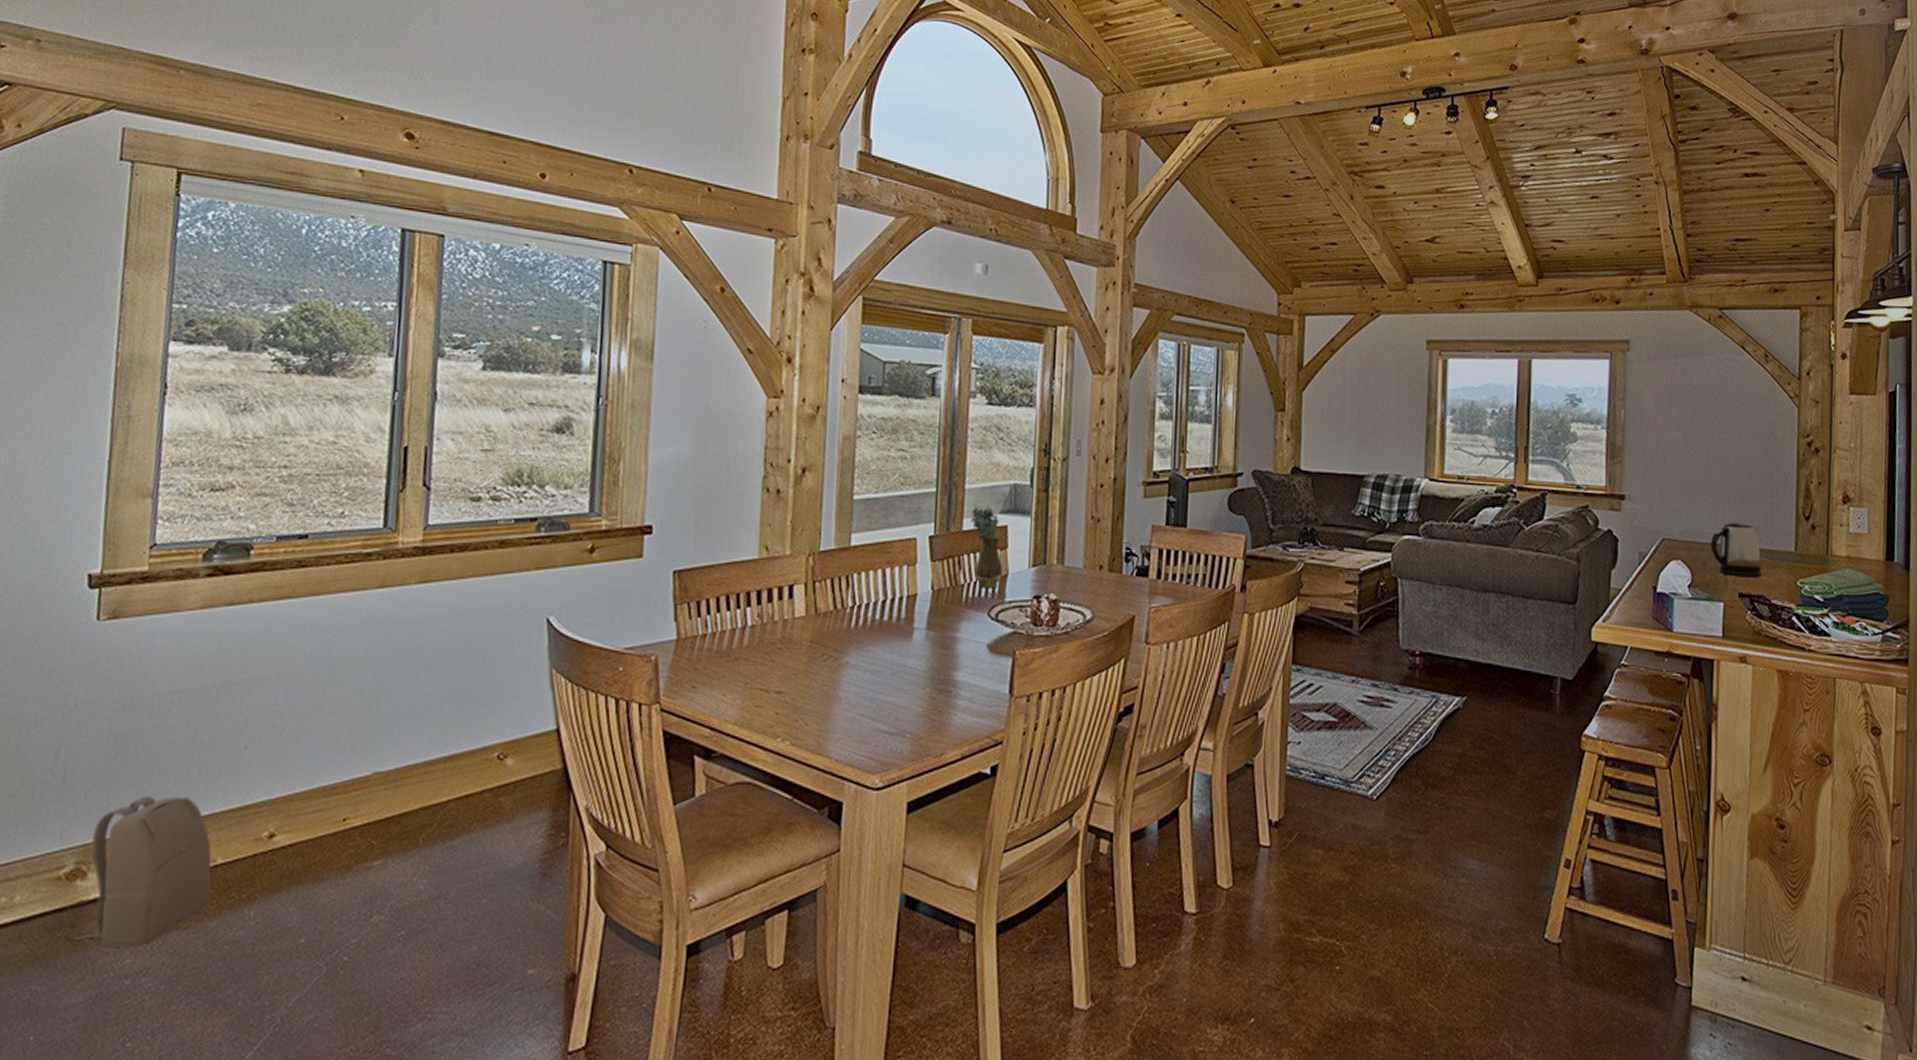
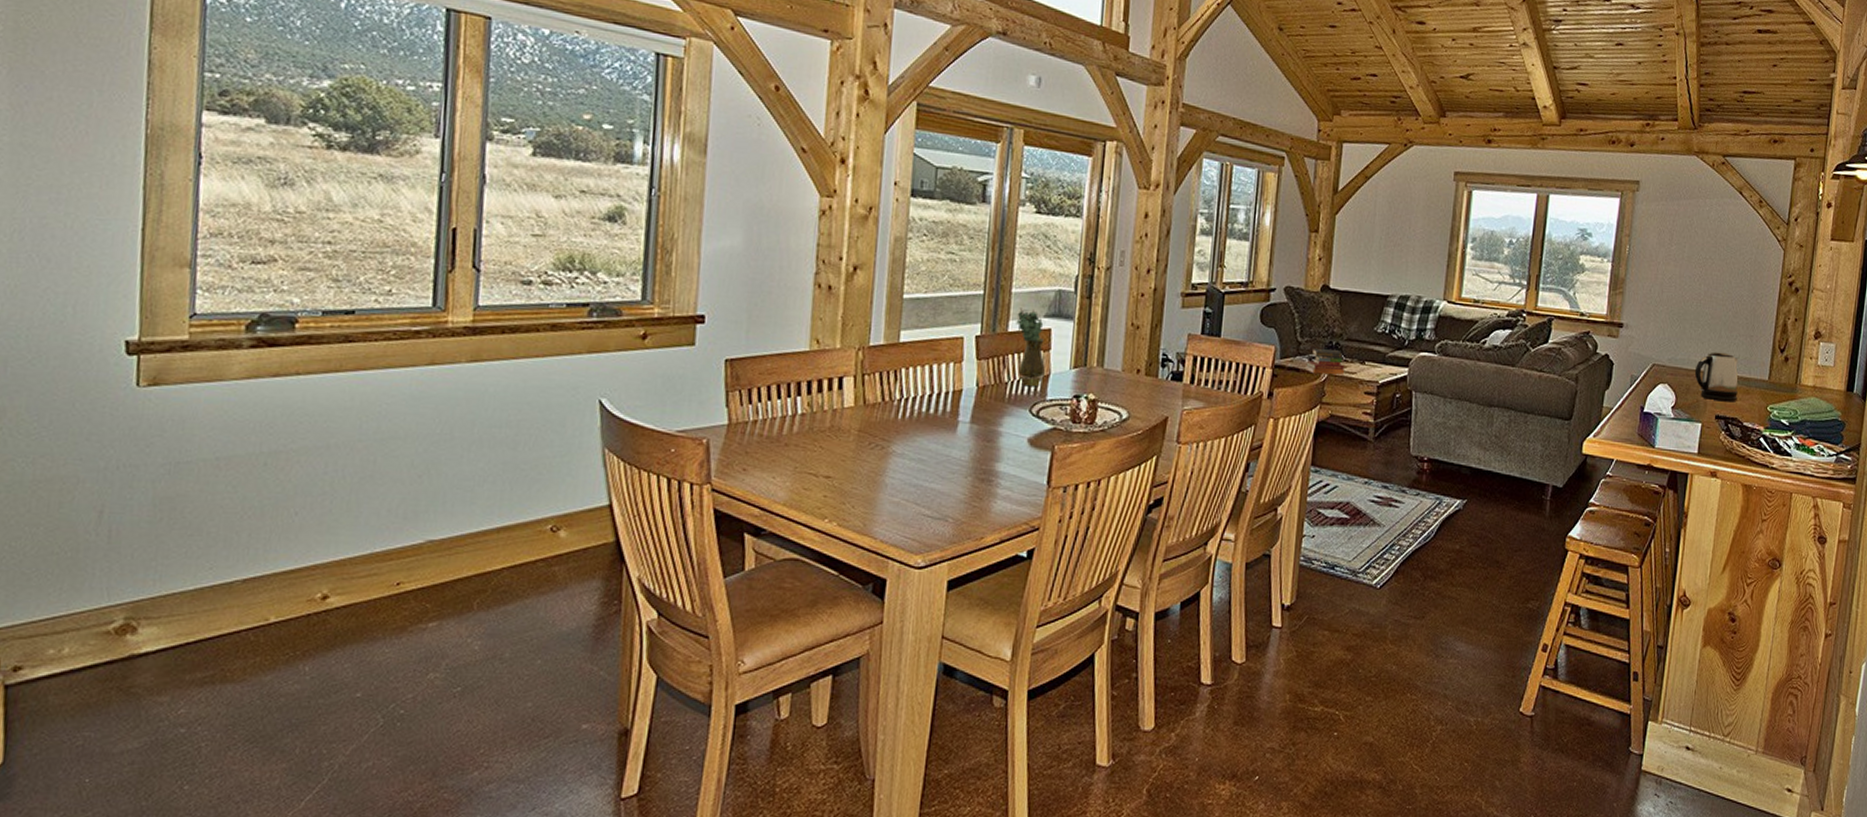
backpack: present [73,795,212,947] -> none [126,556,266,698]
books: none [1280,536,1321,564] -> present [1306,349,1344,375]

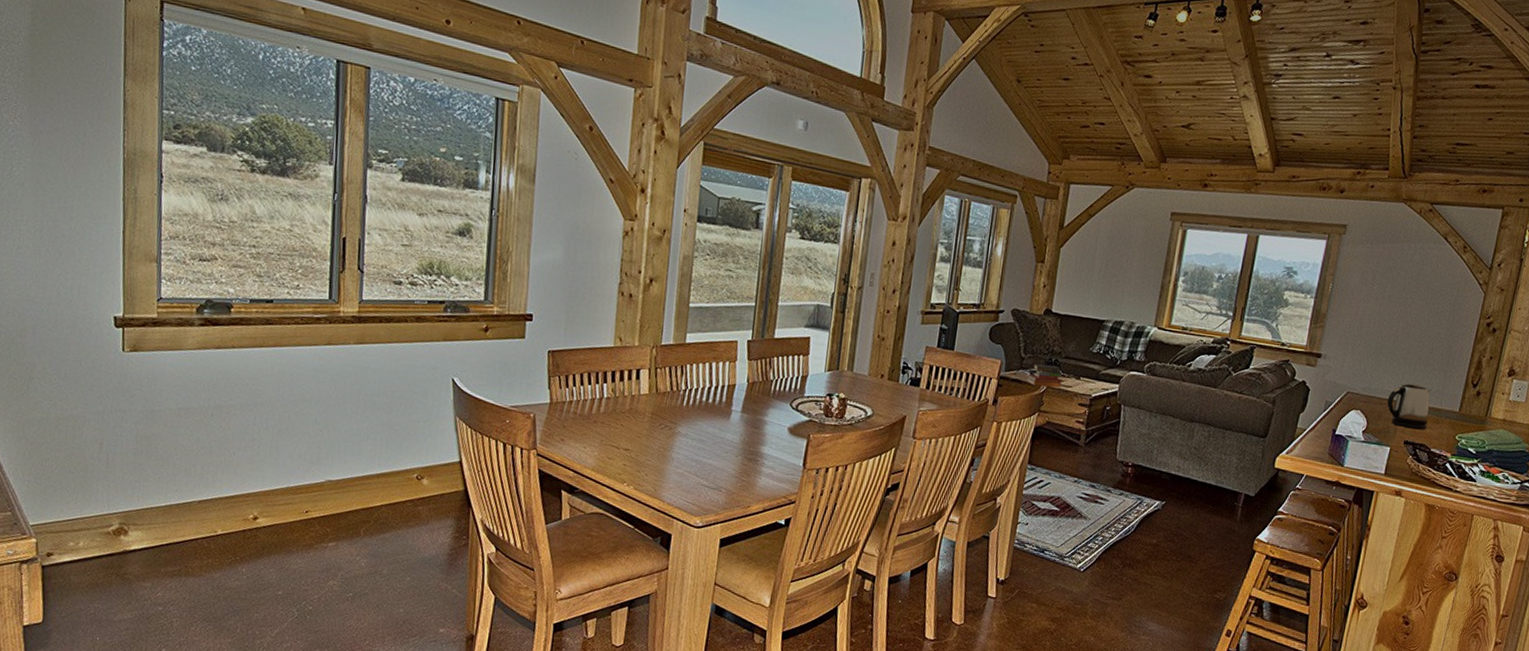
vase: present [1016,307,1045,387] -> none [781,318,804,385]

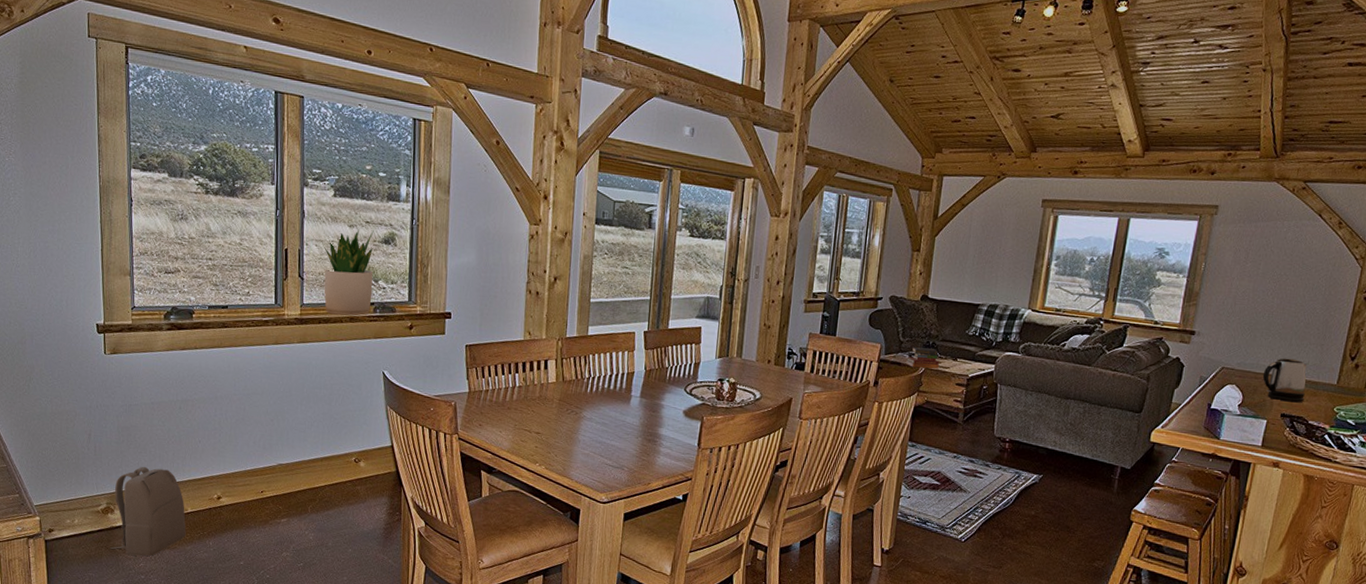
backpack: none [122,481,215,585] -> present [110,466,186,556]
planter: none [386,217,447,315] -> present [324,228,374,316]

